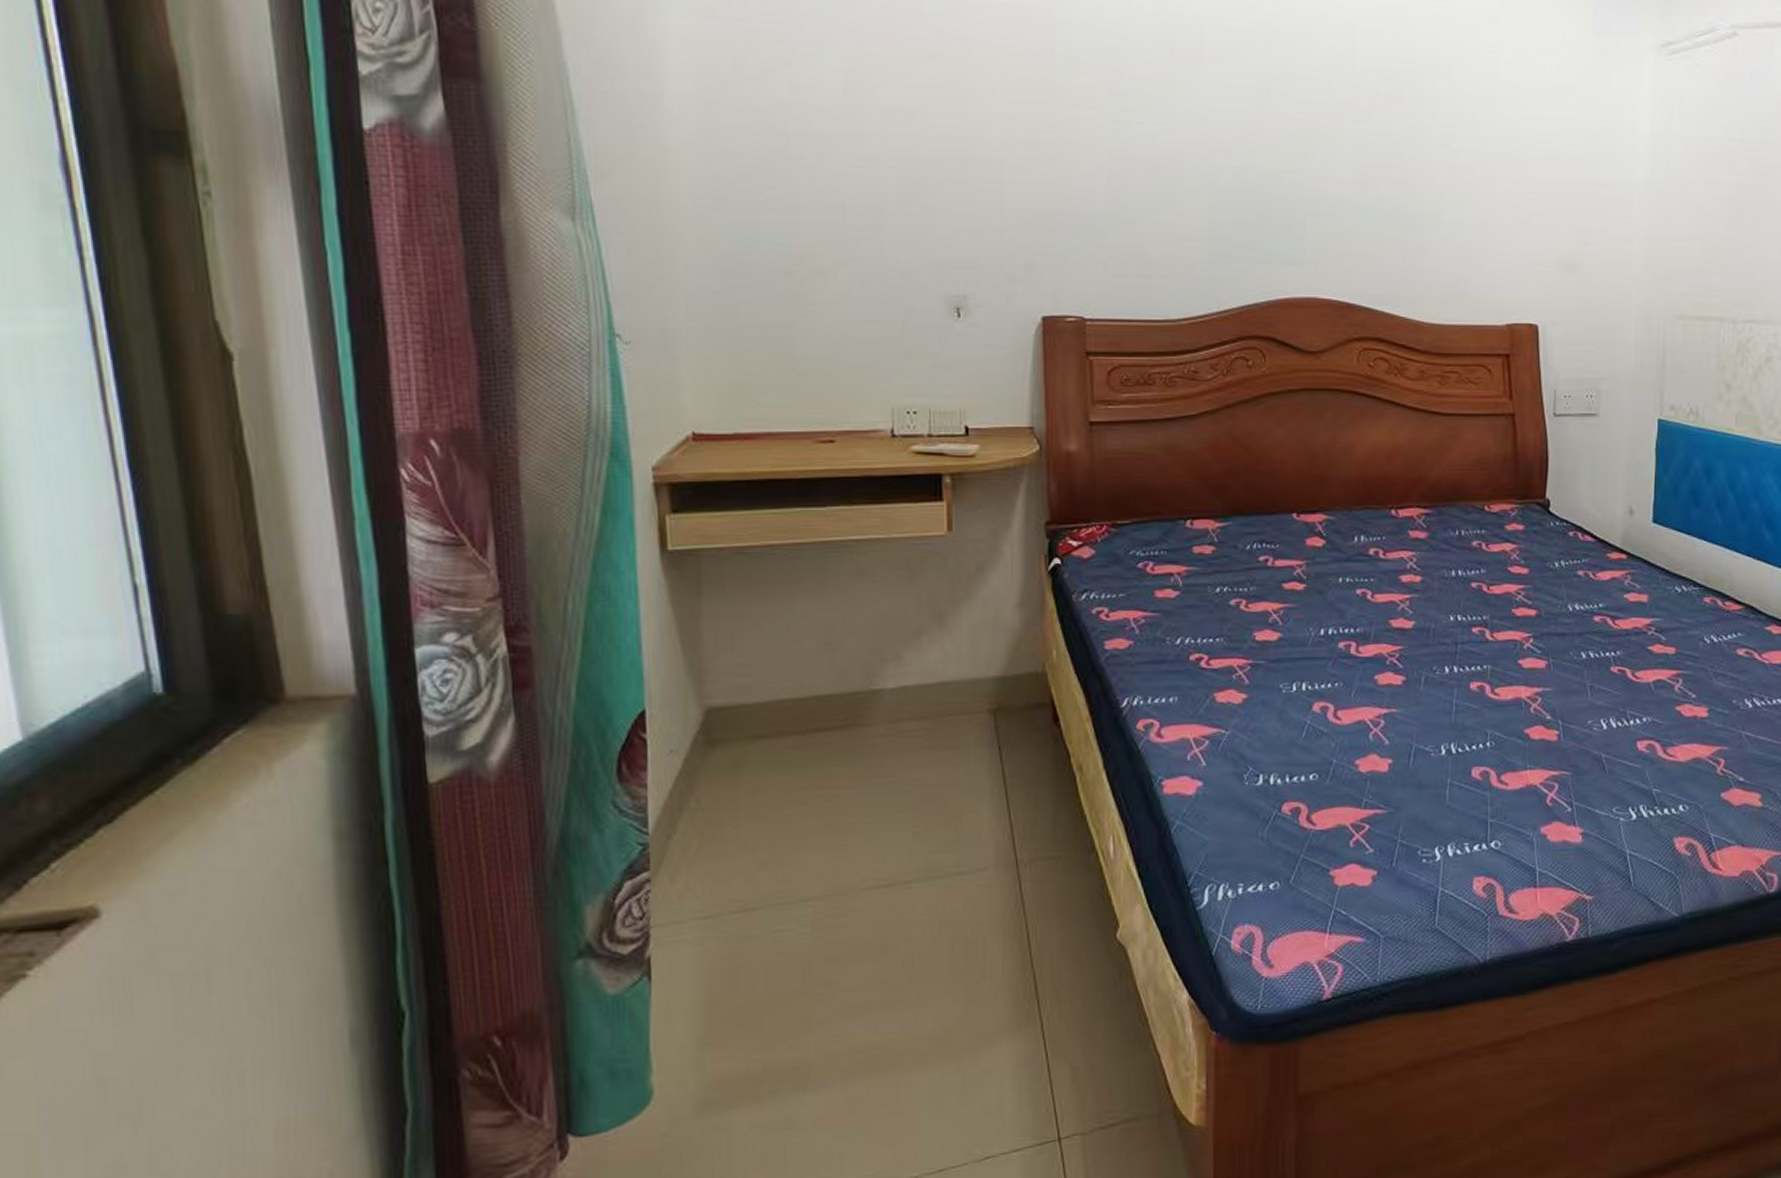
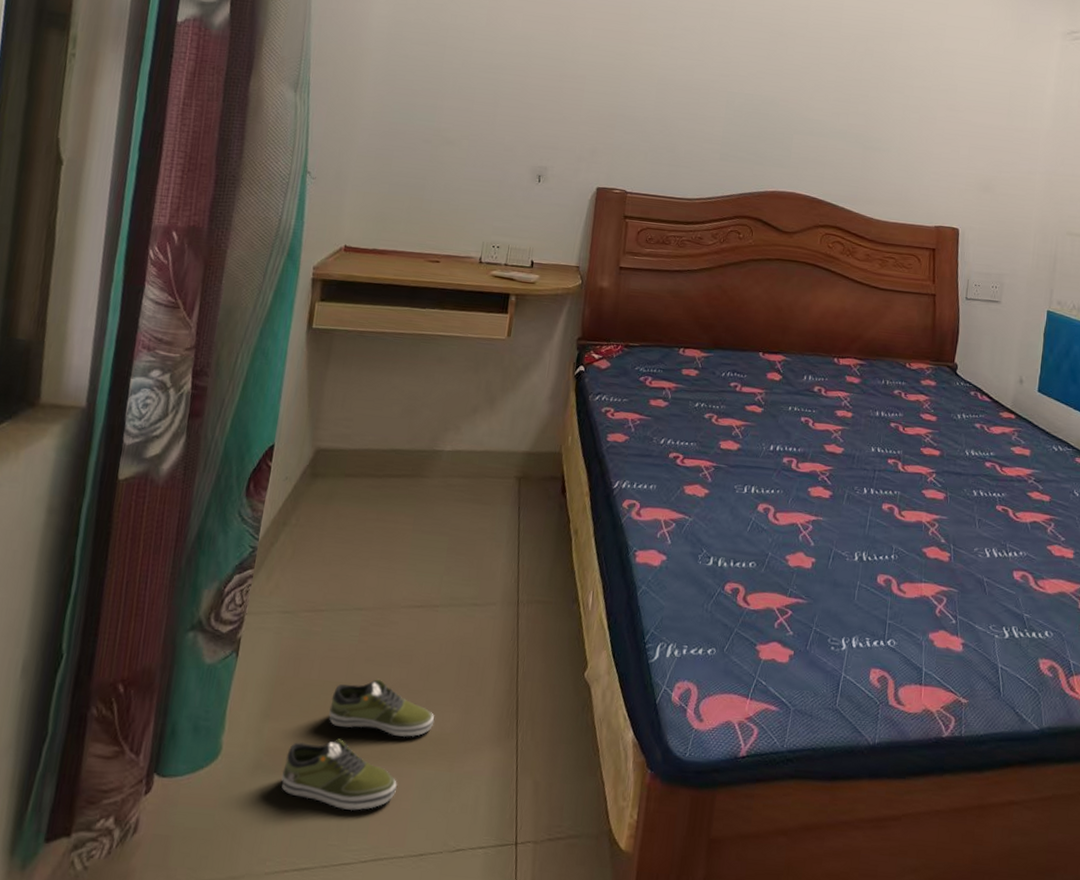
shoe: none [740,979,931,1136] -> present [281,678,435,811]

